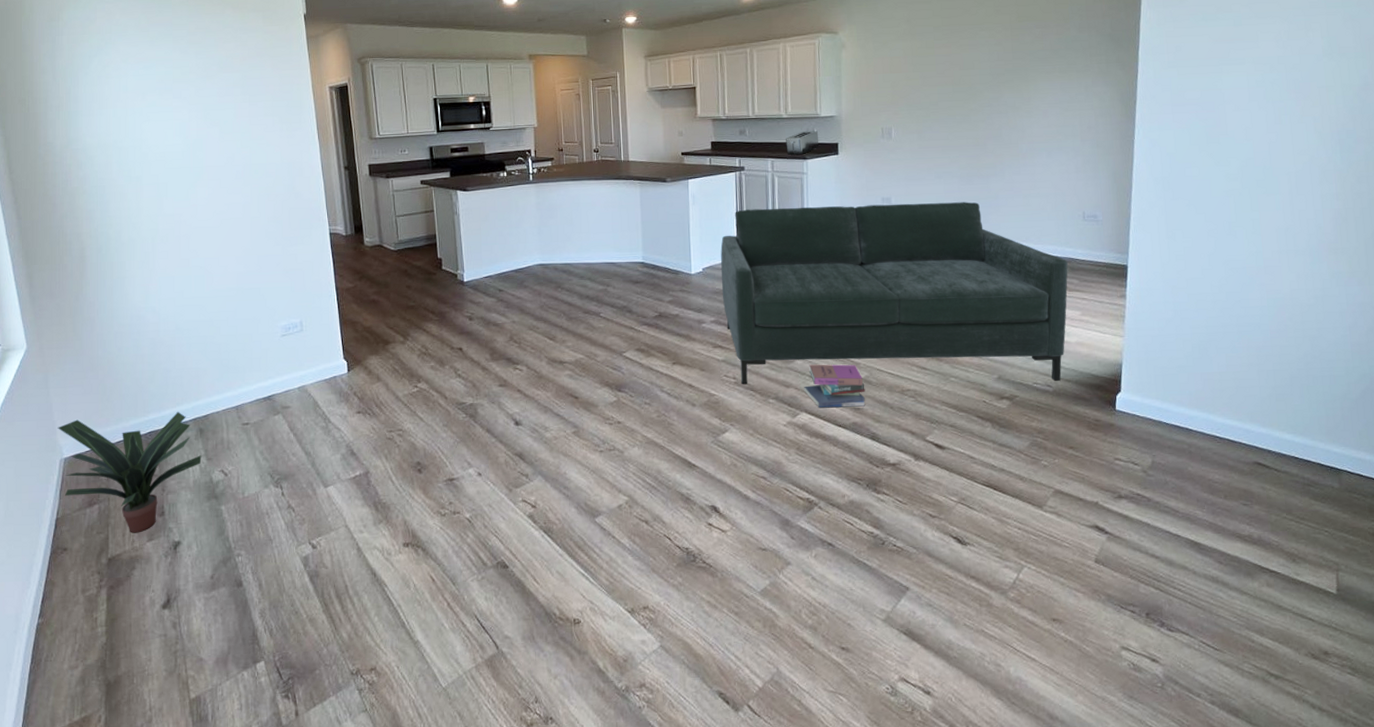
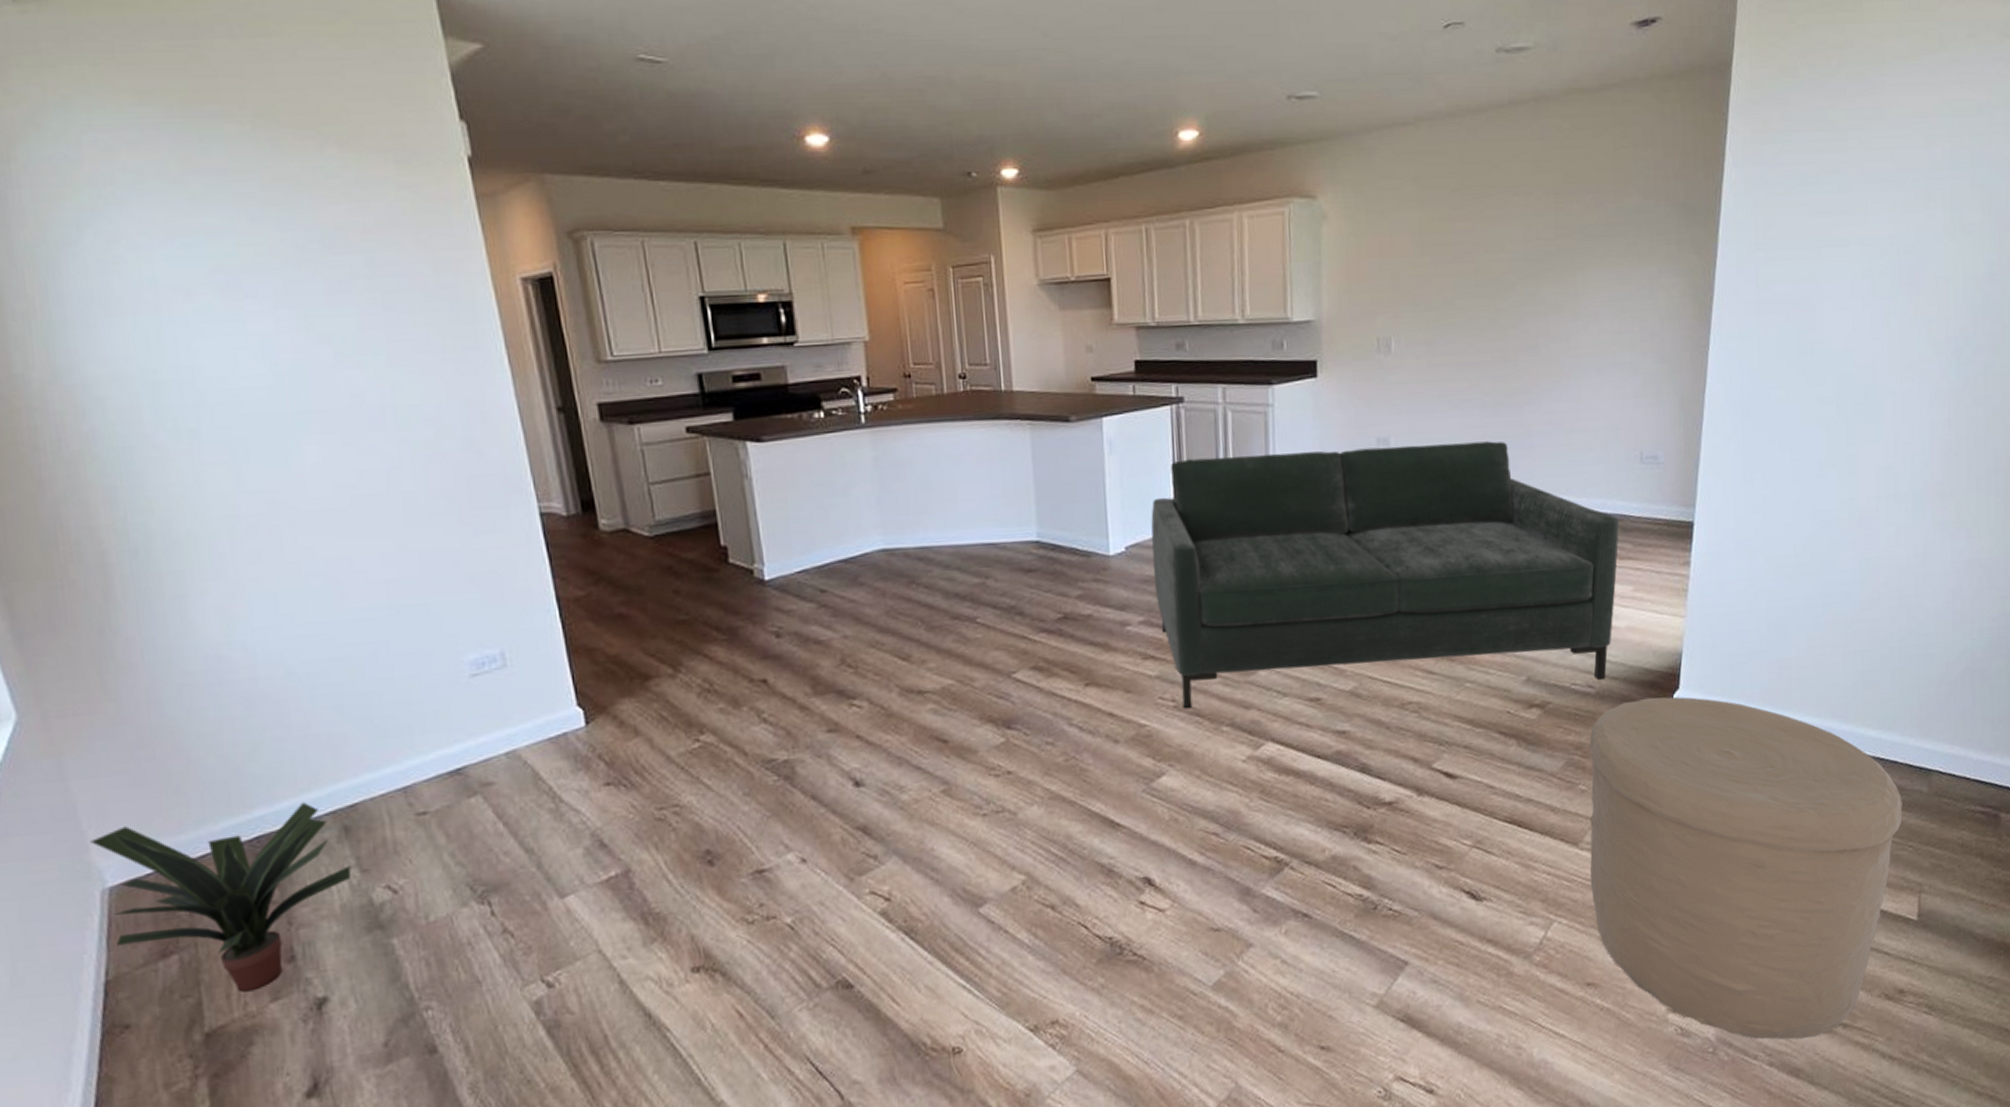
toaster: present [786,130,819,155] -> none [1243,342,1290,379]
books: present [804,364,865,408] -> none [1270,673,1353,735]
basket: none [1049,397,1318,685] -> present [1589,696,1903,1040]

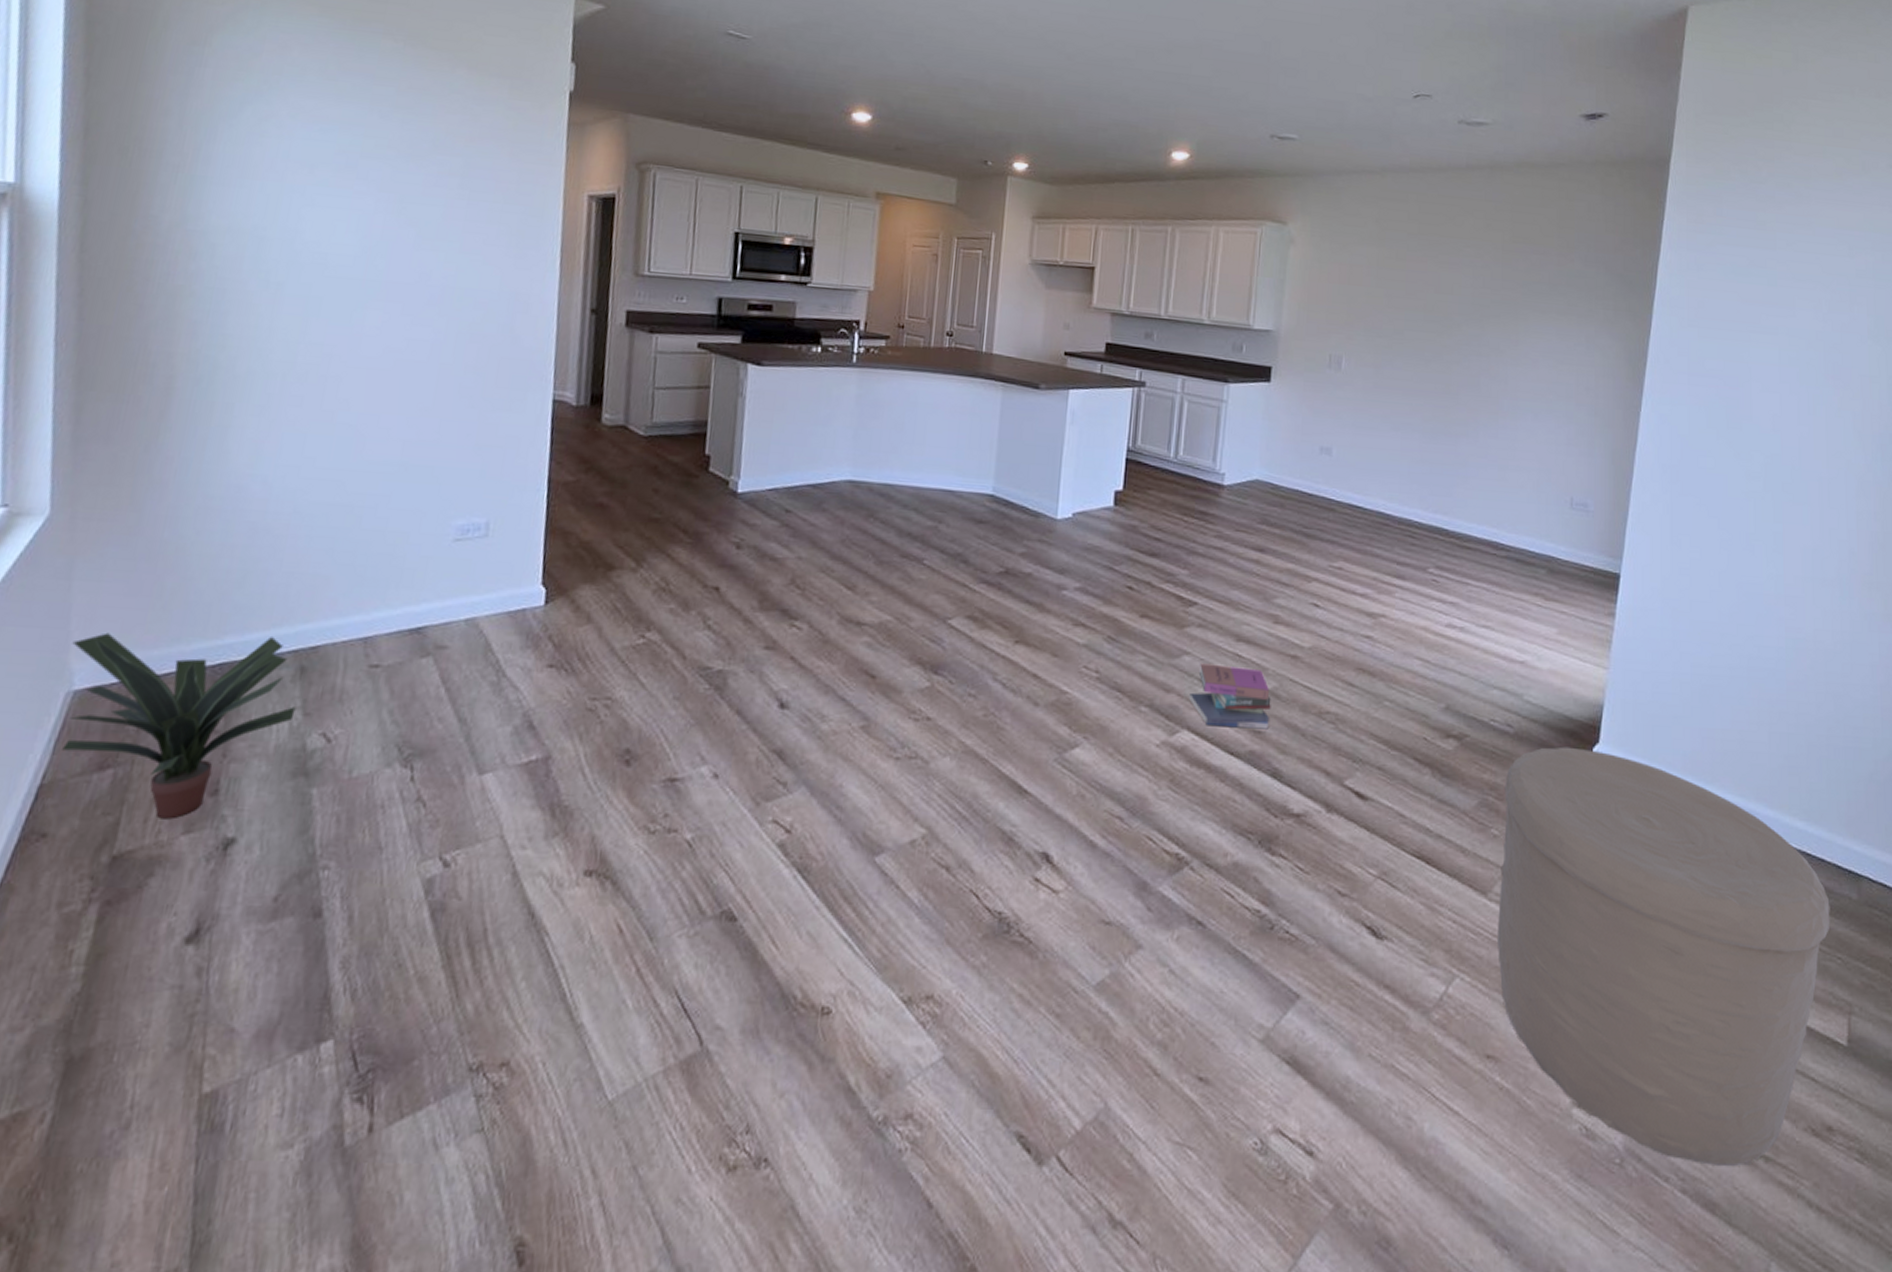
sofa: present [1151,441,1619,709] -> none [1094,439,1546,720]
books: none [1270,673,1353,735] -> present [1189,663,1271,730]

